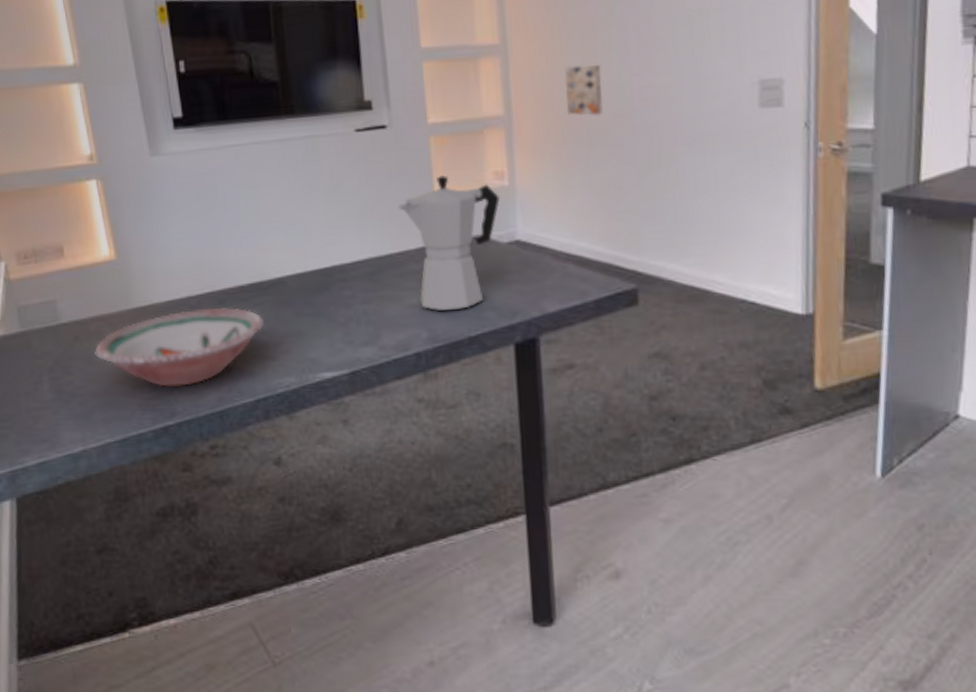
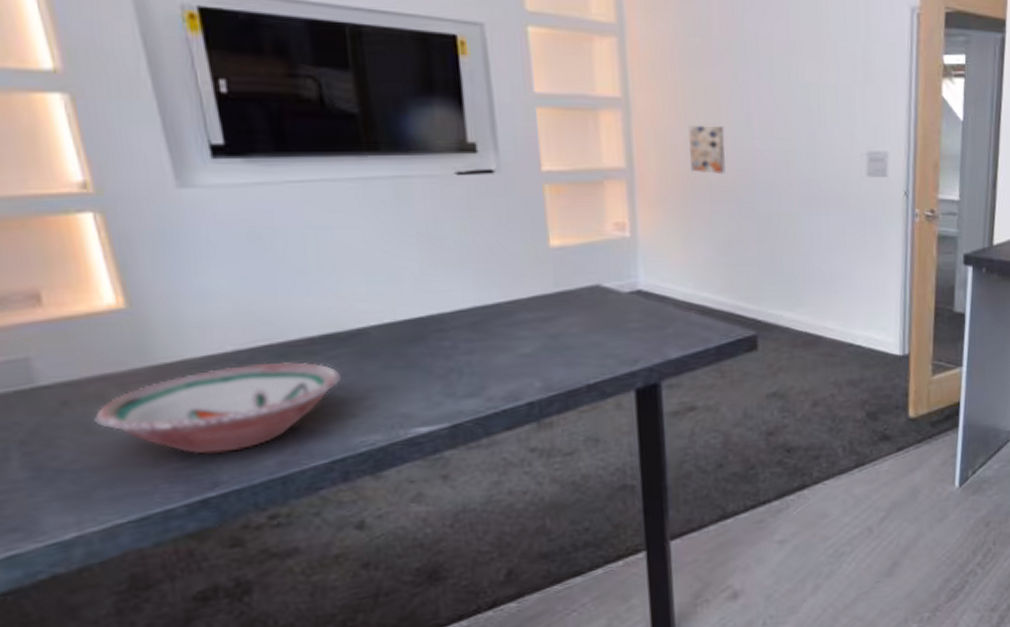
moka pot: present [398,175,501,311] -> none [508,224,622,360]

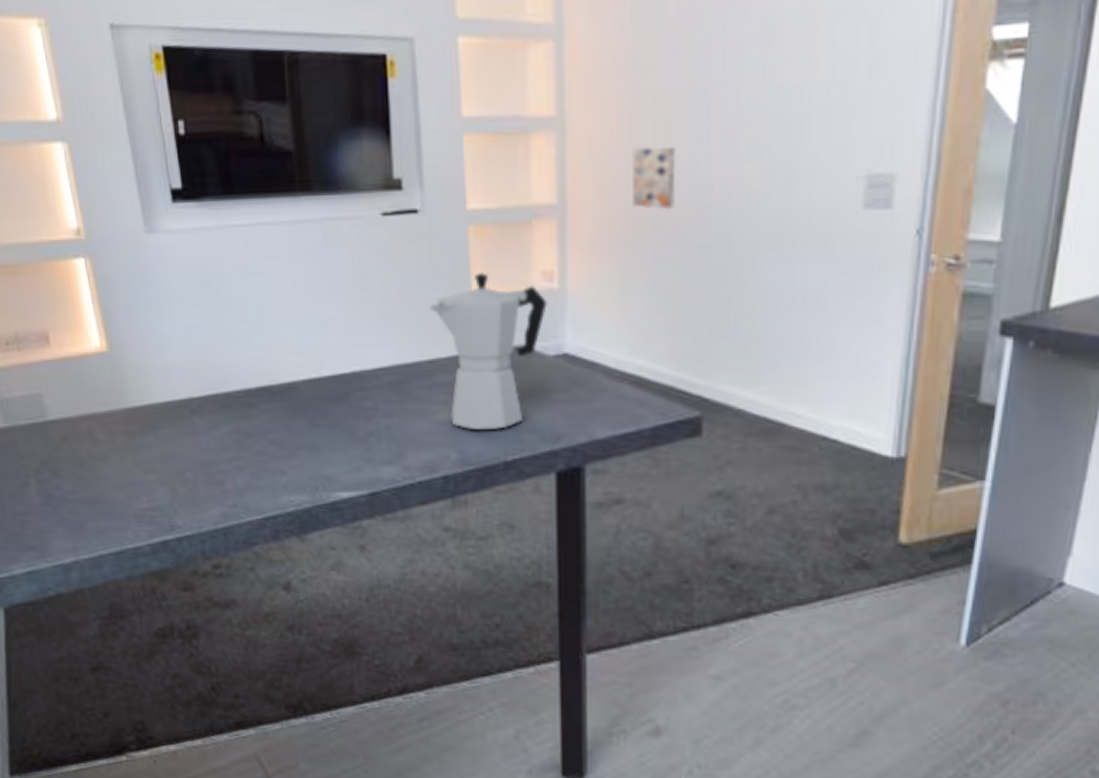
bowl: present [94,361,342,455] -> none [85,412,274,498]
moka pot: none [508,224,622,360] -> present [429,273,549,431]

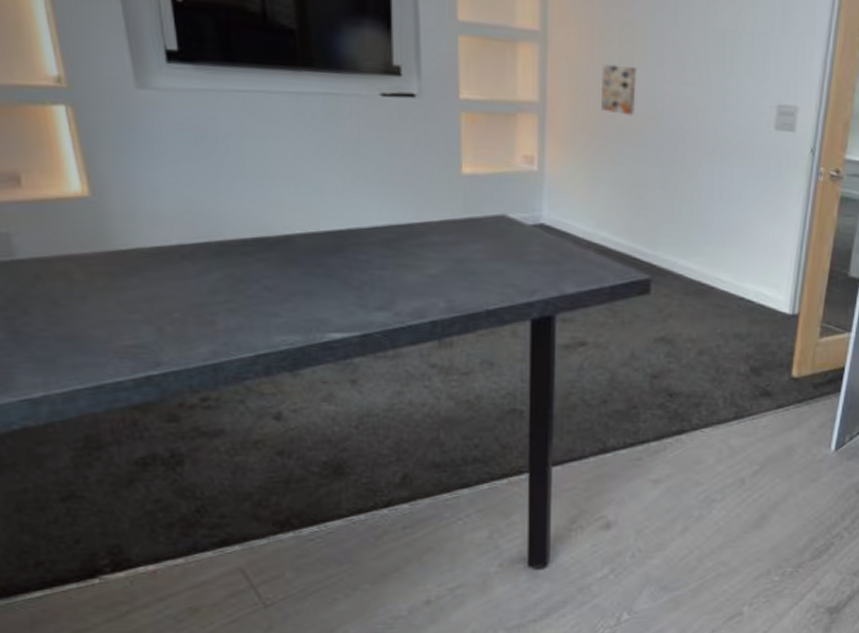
moka pot: present [429,273,549,431] -> none [423,152,529,284]

